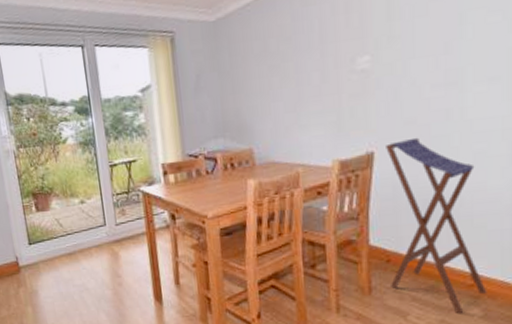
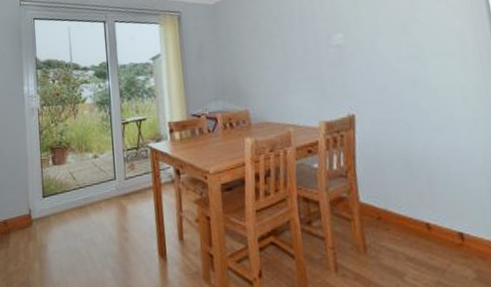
stool: present [386,137,487,314] -> none [364,102,477,275]

